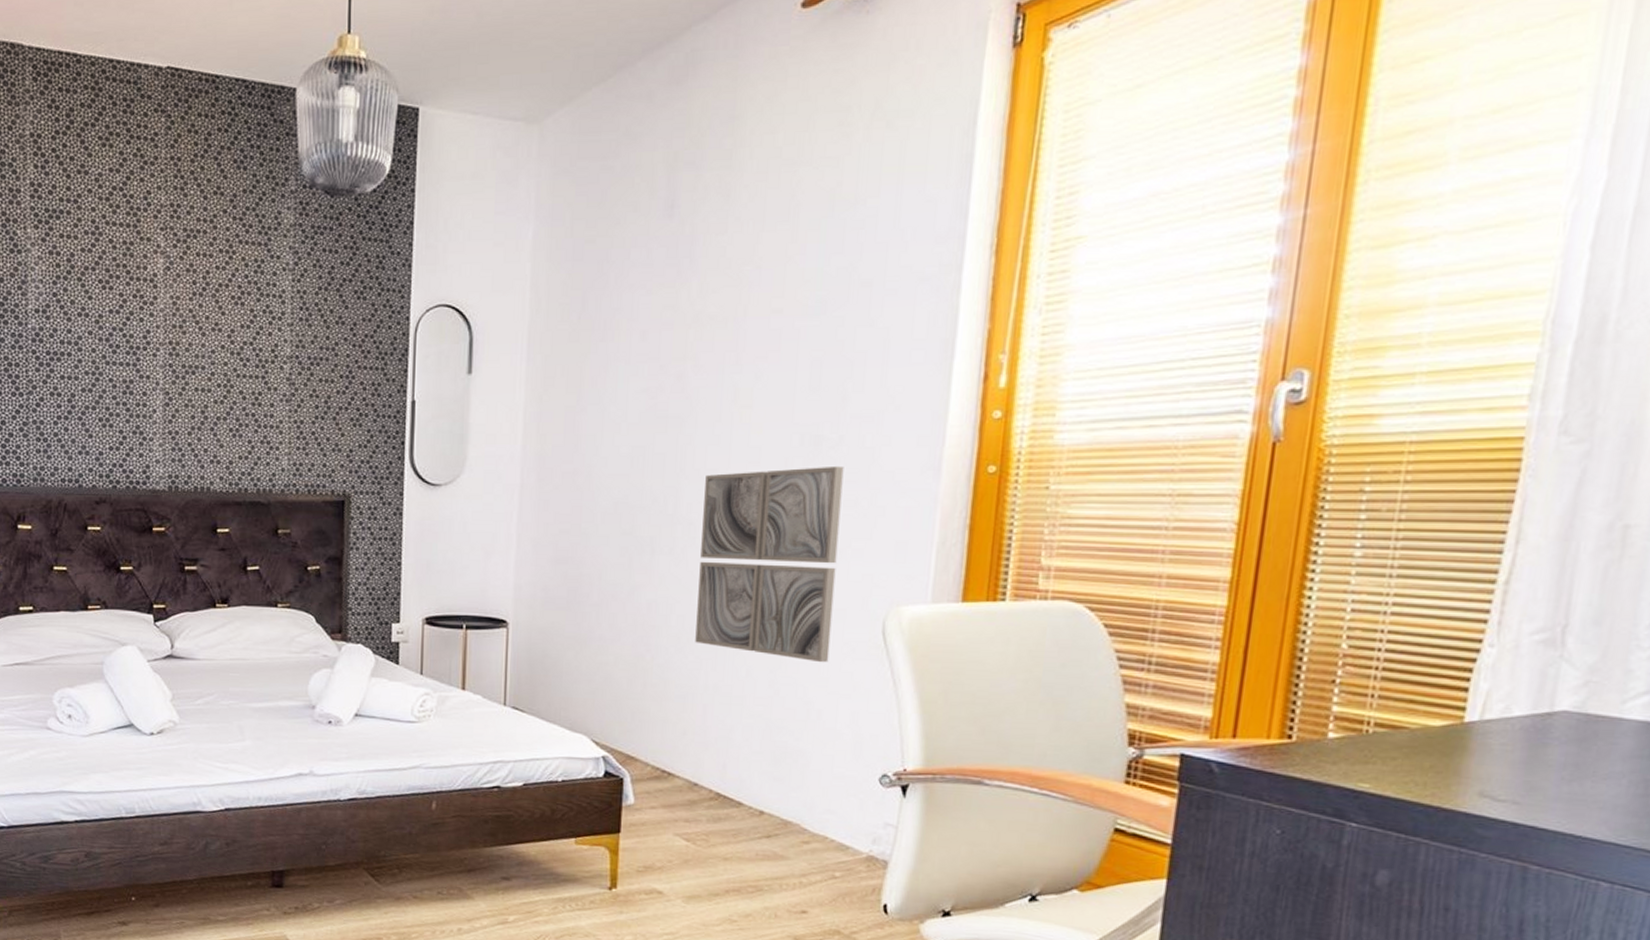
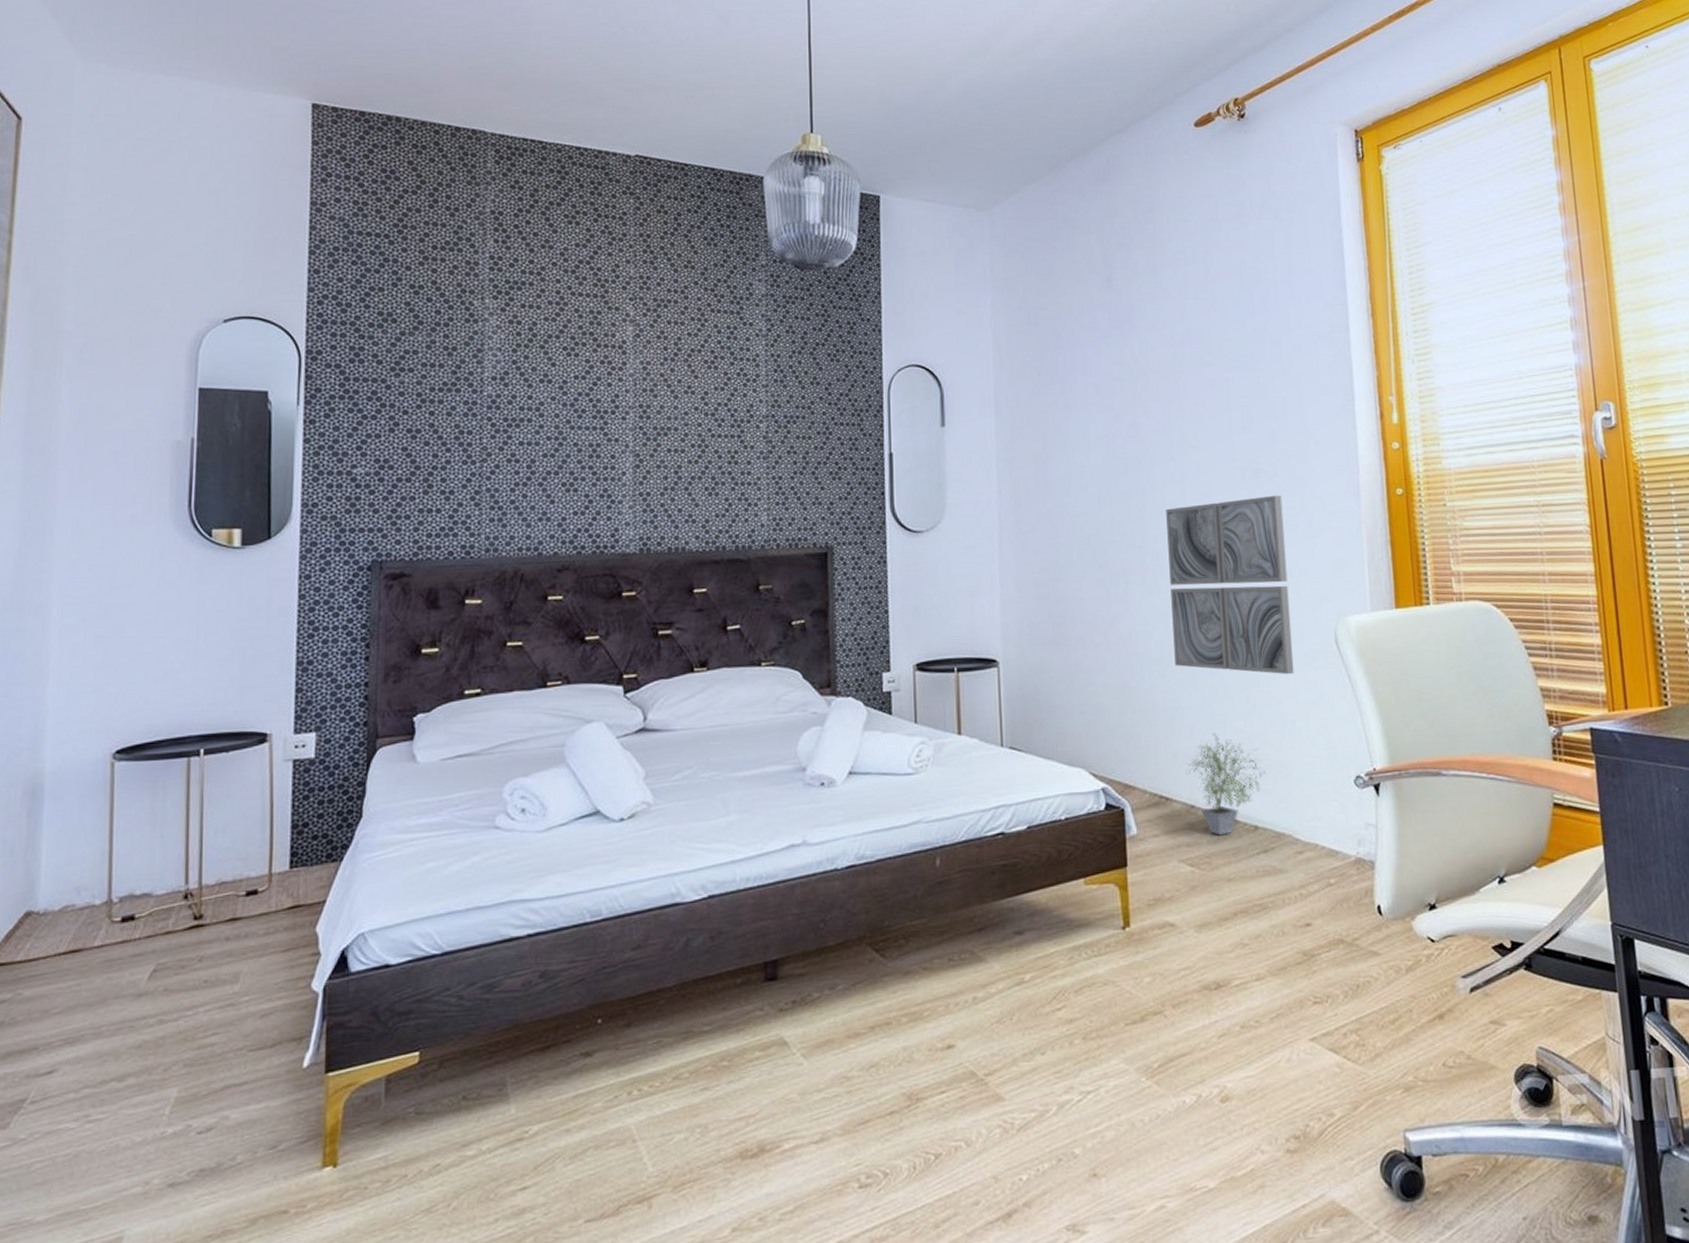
potted plant: none [692,714,781,816] -> present [1185,733,1266,836]

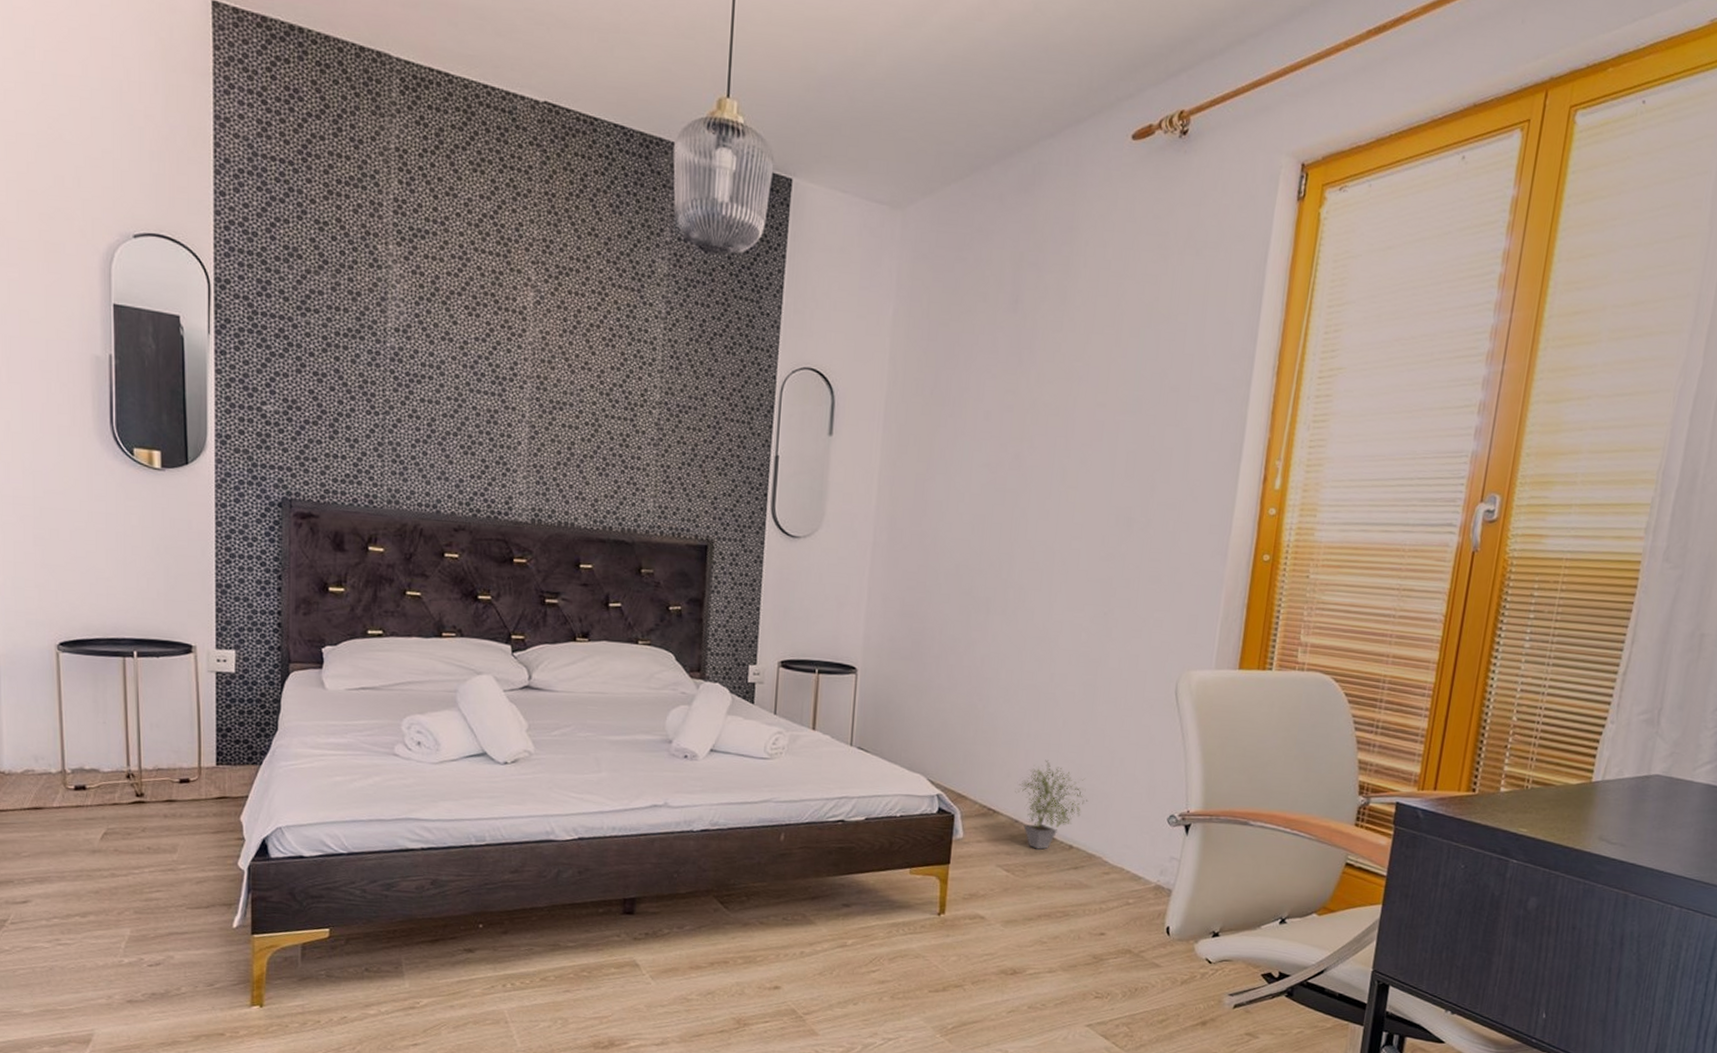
wall art: present [1166,495,1294,675] -> none [1021,545,1150,717]

